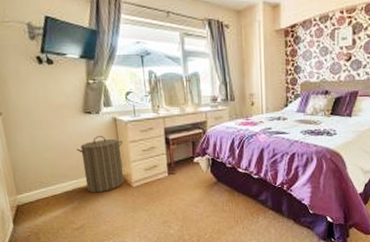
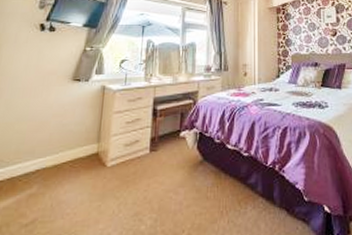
laundry hamper: present [77,136,124,193] -> none [52,106,107,175]

